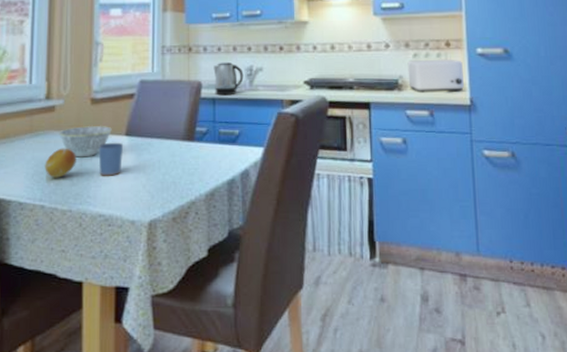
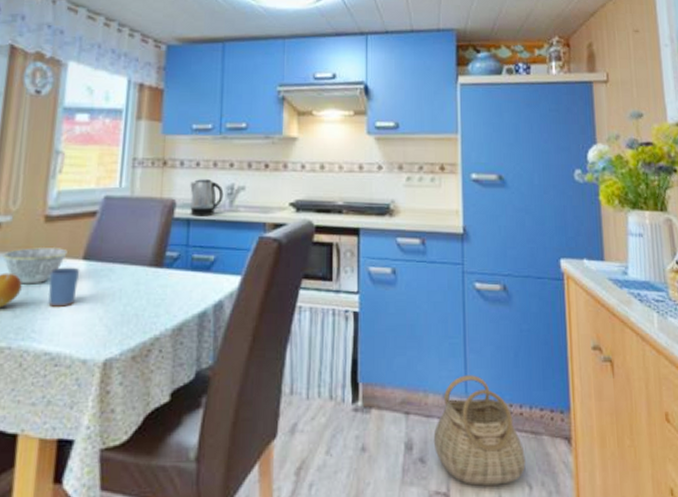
toaster: present [407,59,464,93] -> none [400,183,457,219]
basket: none [447,235,538,334] -> present [433,375,526,486]

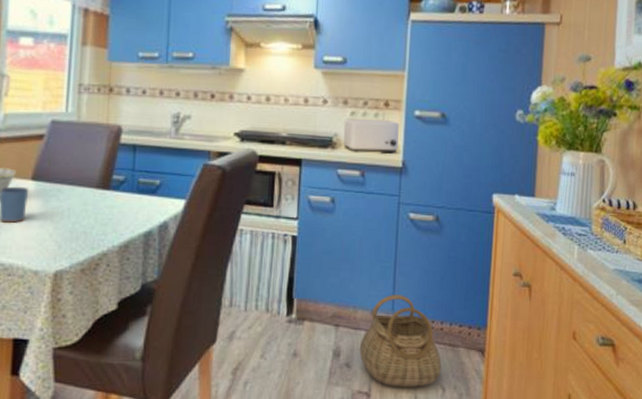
kettle: present [190,178,224,217] -> none [136,106,170,143]
toaster: none [400,183,457,219] -> present [343,118,399,154]

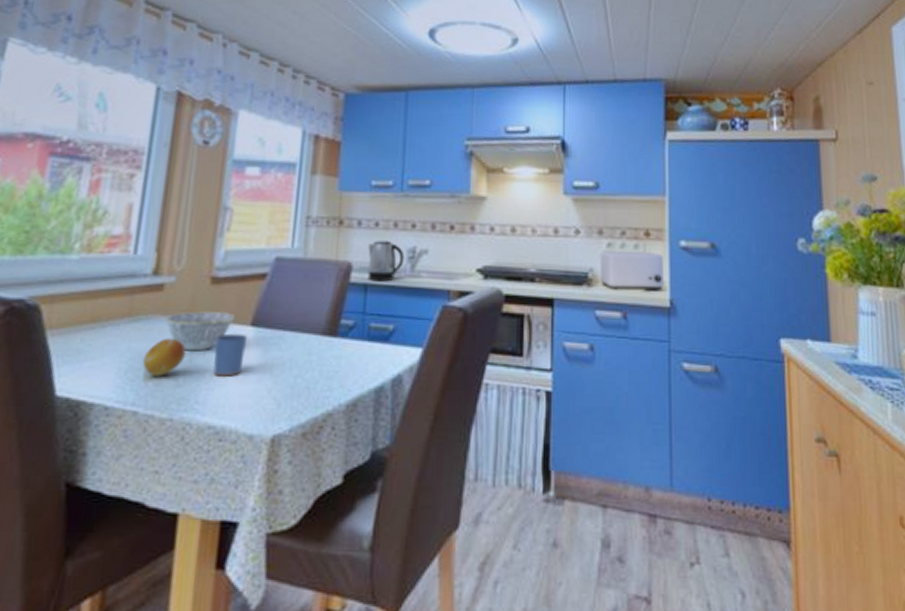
kettle: none [136,106,170,143] -> present [367,239,405,282]
basket: present [359,295,442,387] -> none [633,466,738,591]

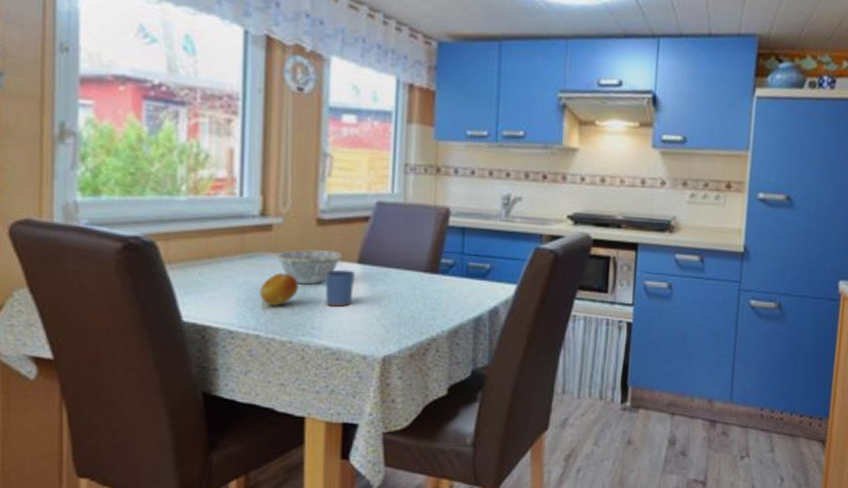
kettle: present [367,239,405,282] -> none [465,187,500,226]
toaster: present [600,251,664,291] -> none [681,201,741,238]

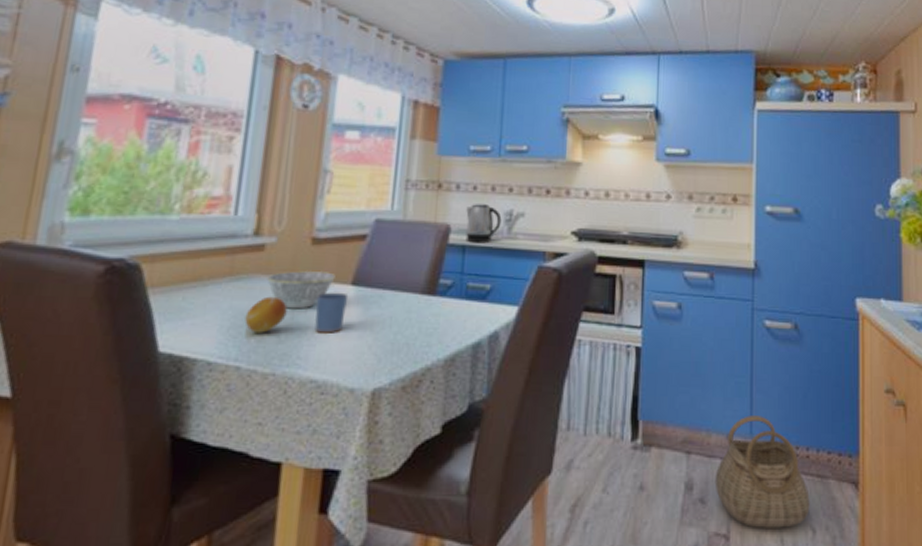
kettle: none [465,187,500,226] -> present [465,203,502,243]
basket: none [695,383,781,477] -> present [714,415,810,528]

